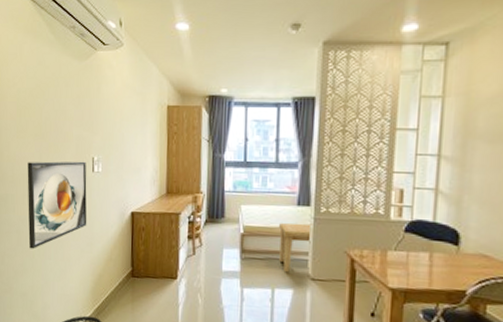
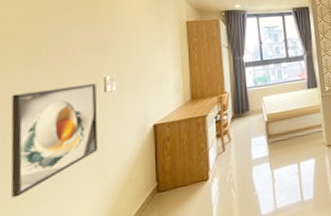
side table: present [279,223,313,273] -> none [296,101,322,146]

